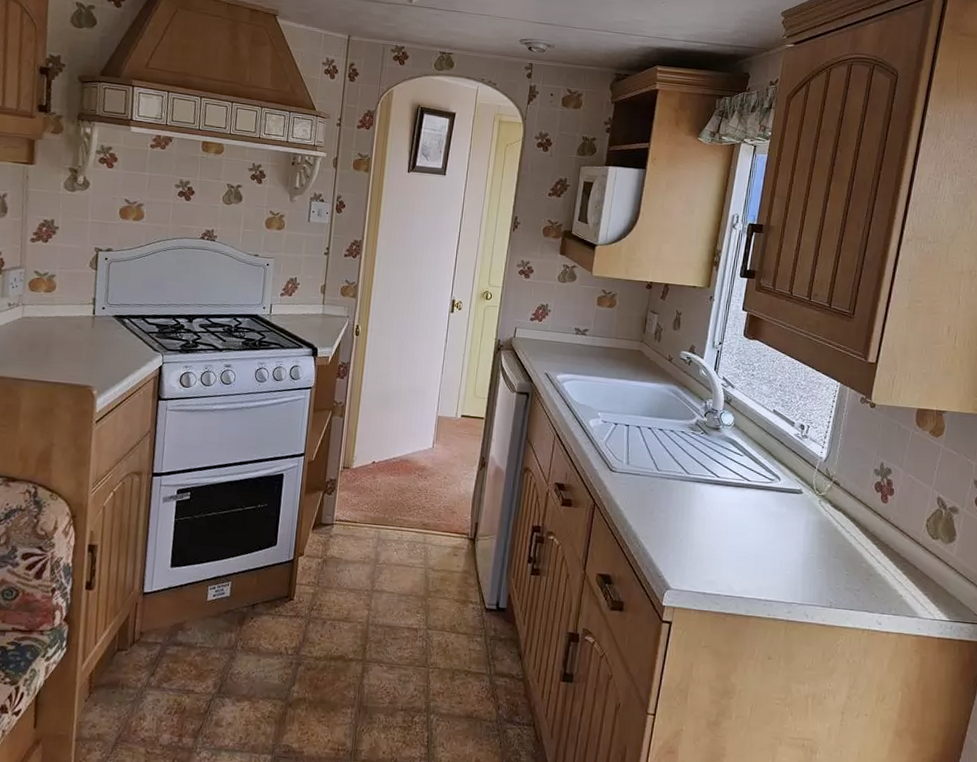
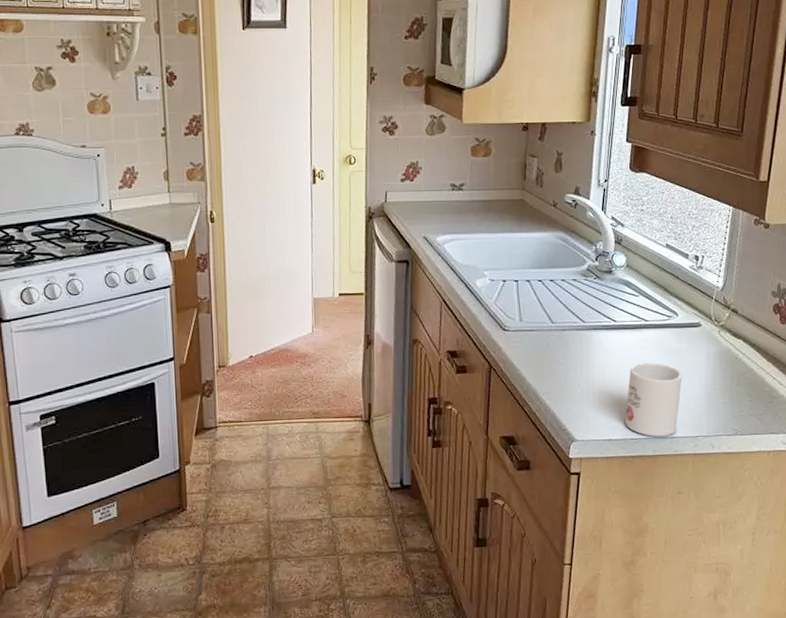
mug: none [720,521,781,598] -> present [625,363,683,437]

